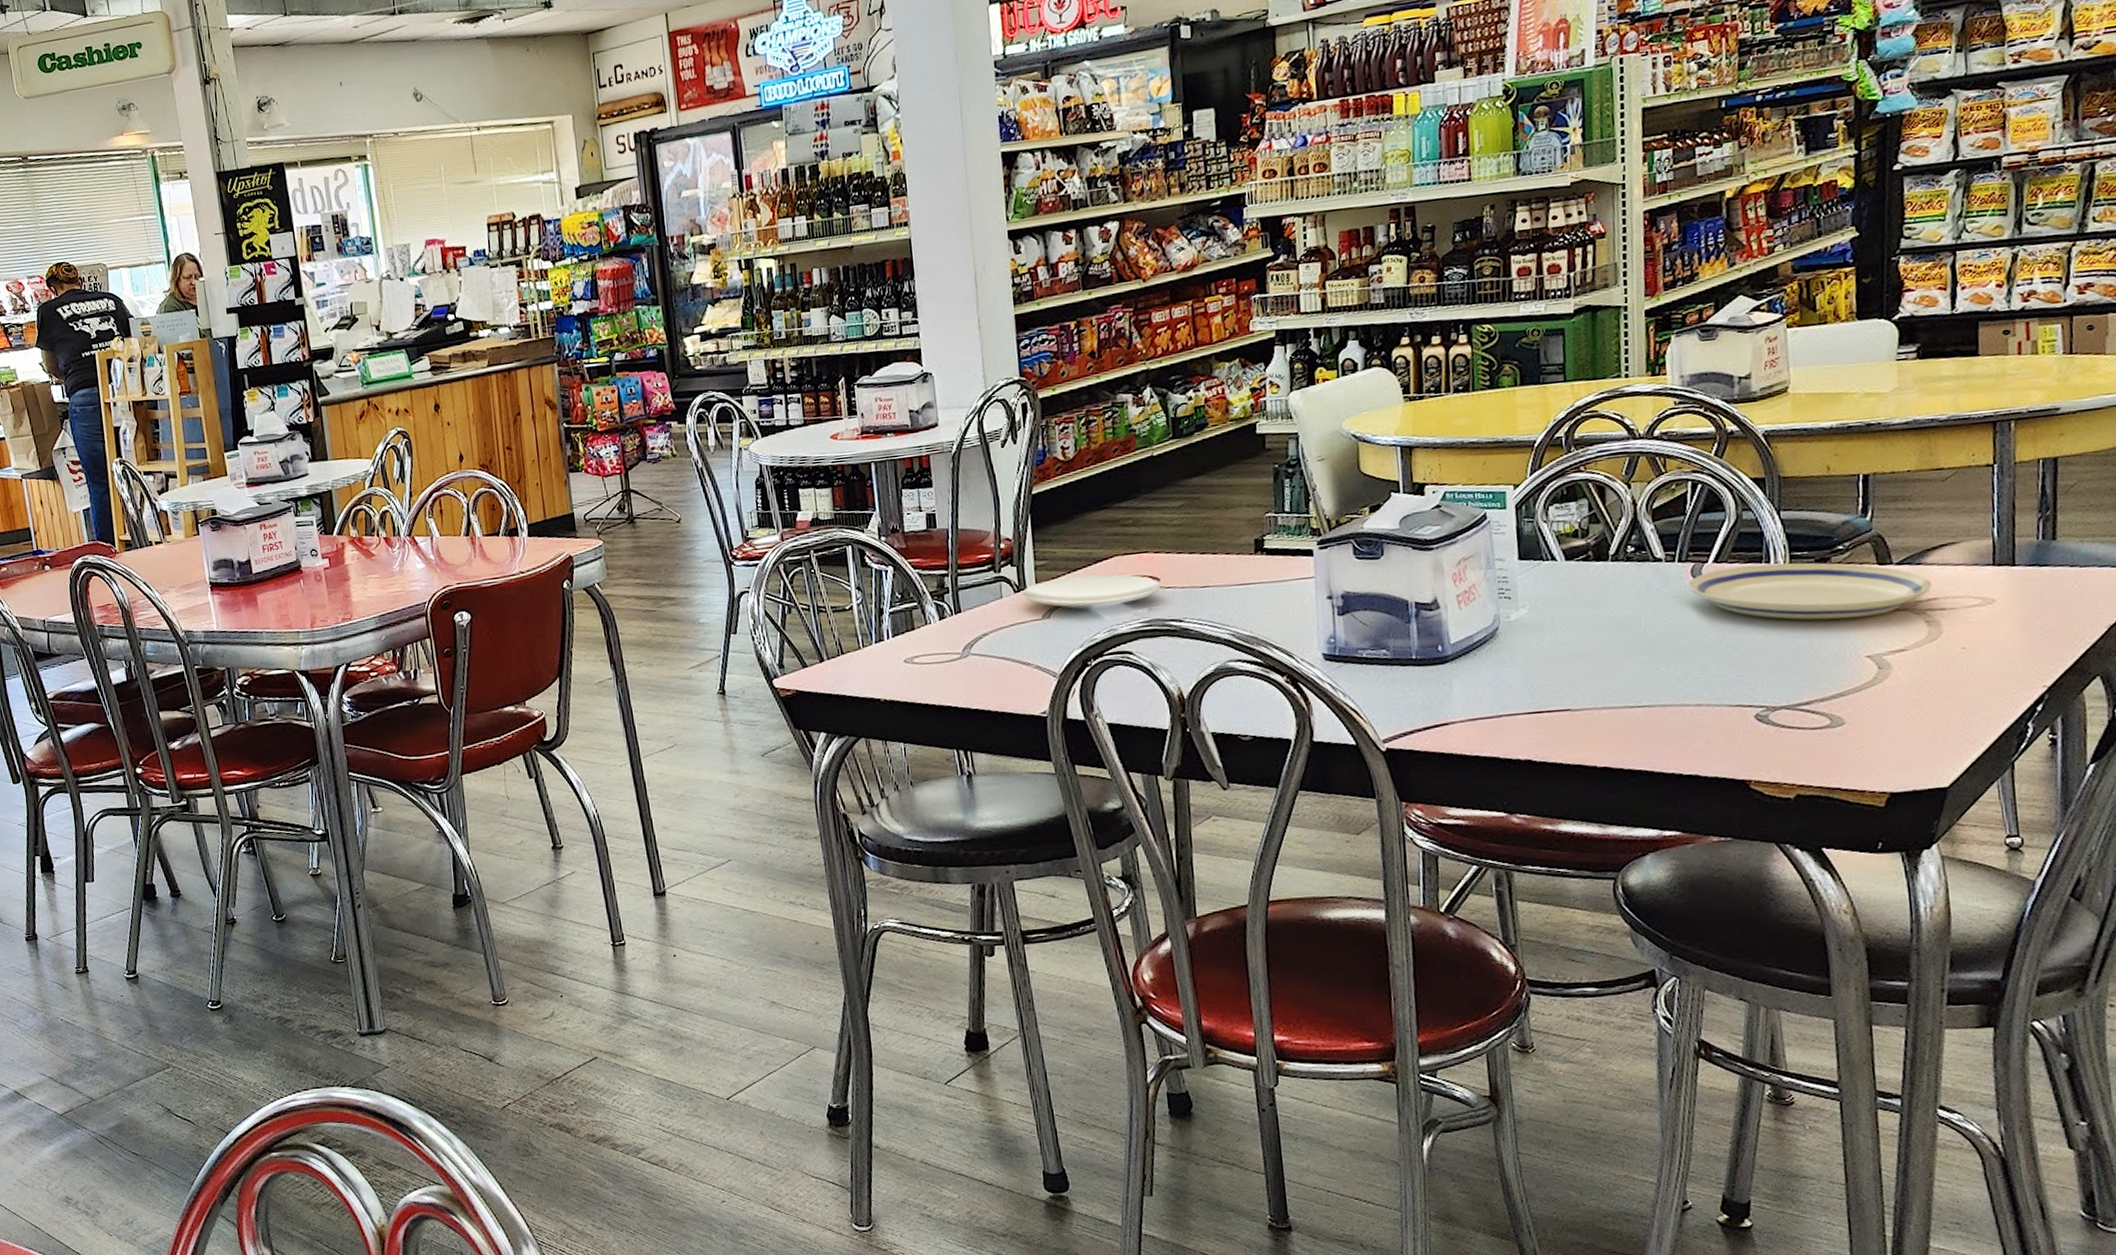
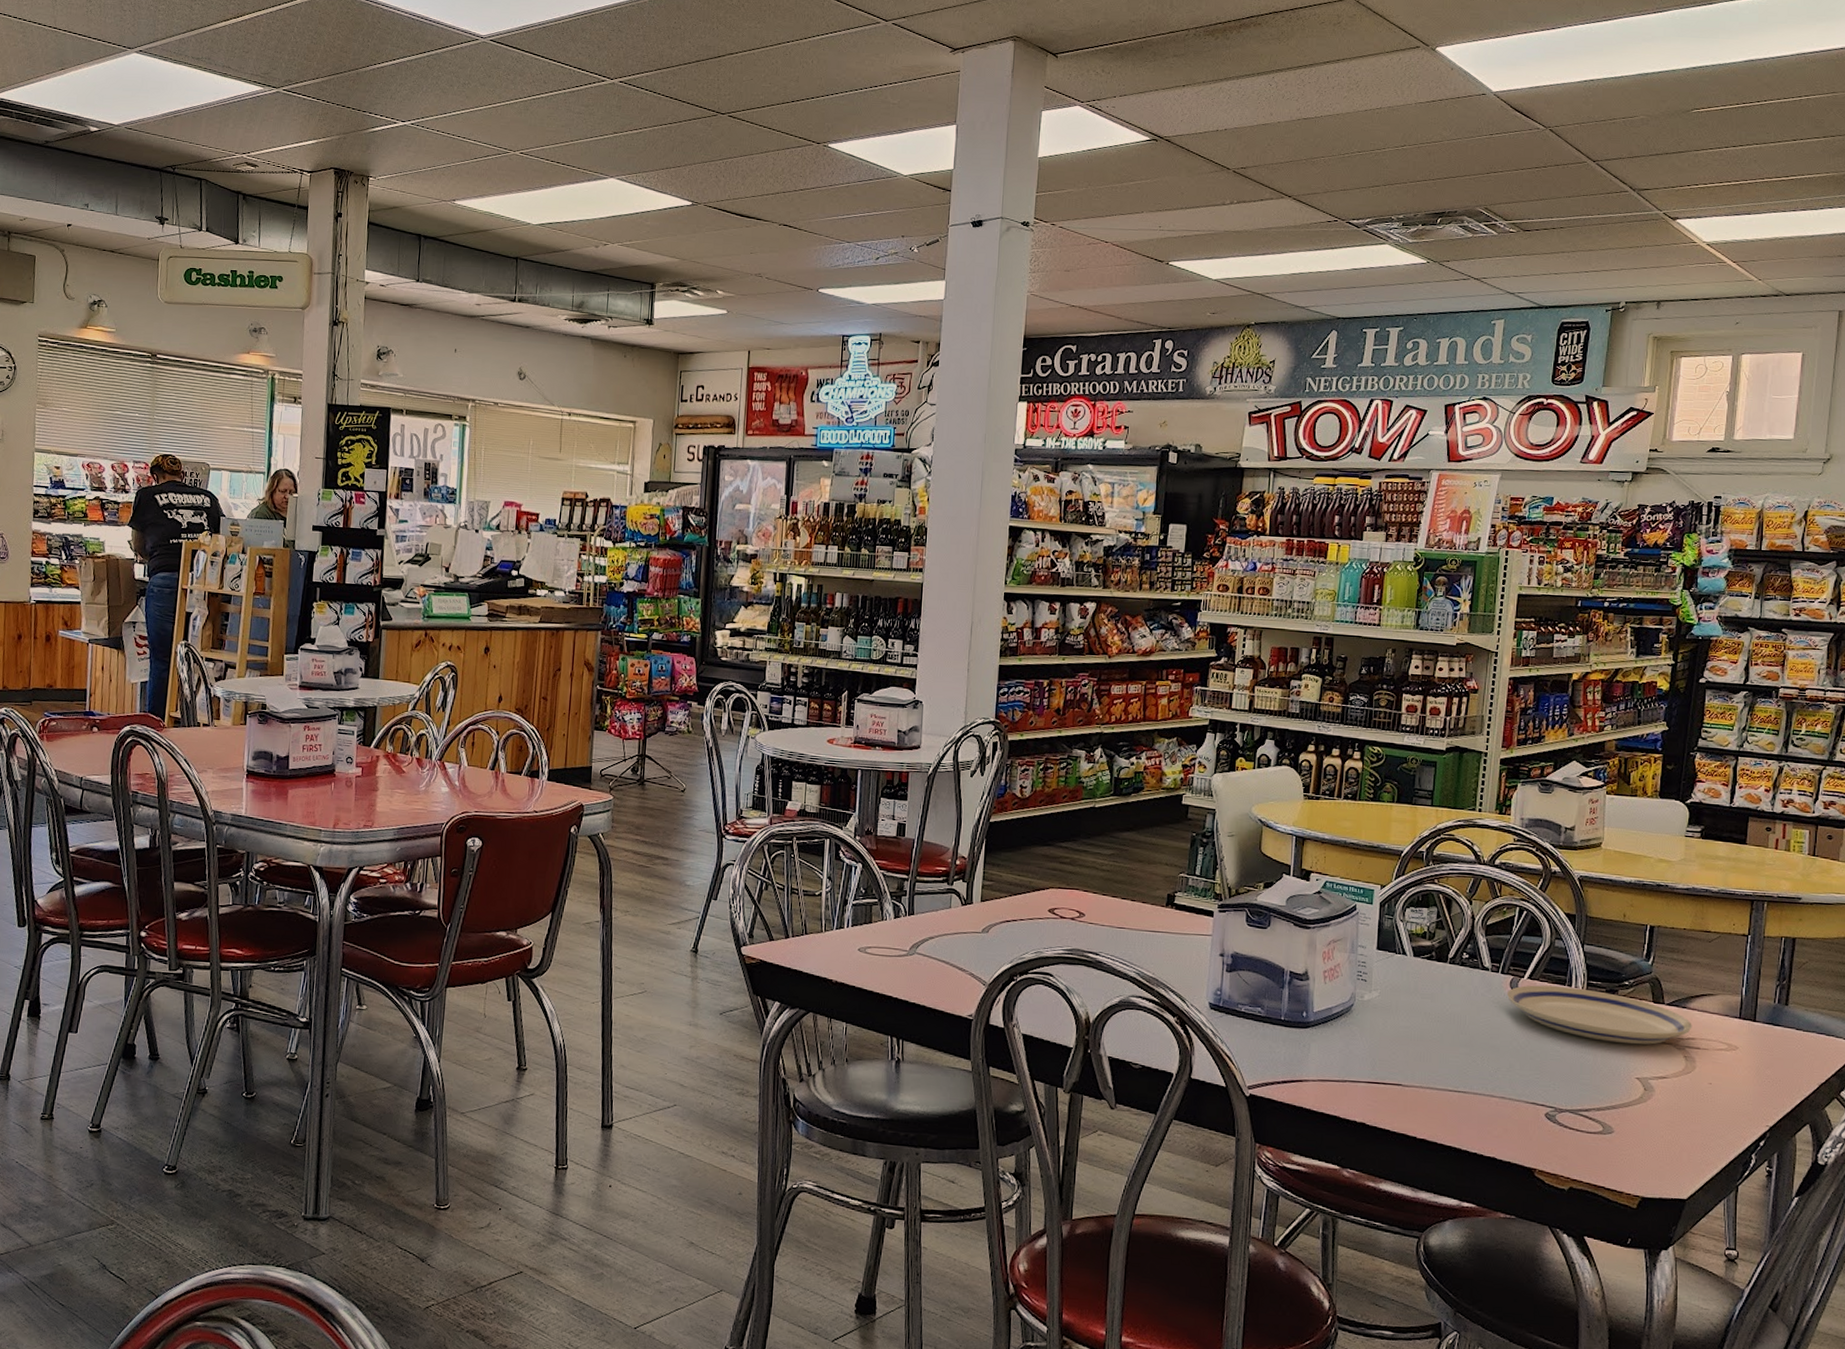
plate: present [1022,574,1161,610] -> none [968,899,1085,932]

